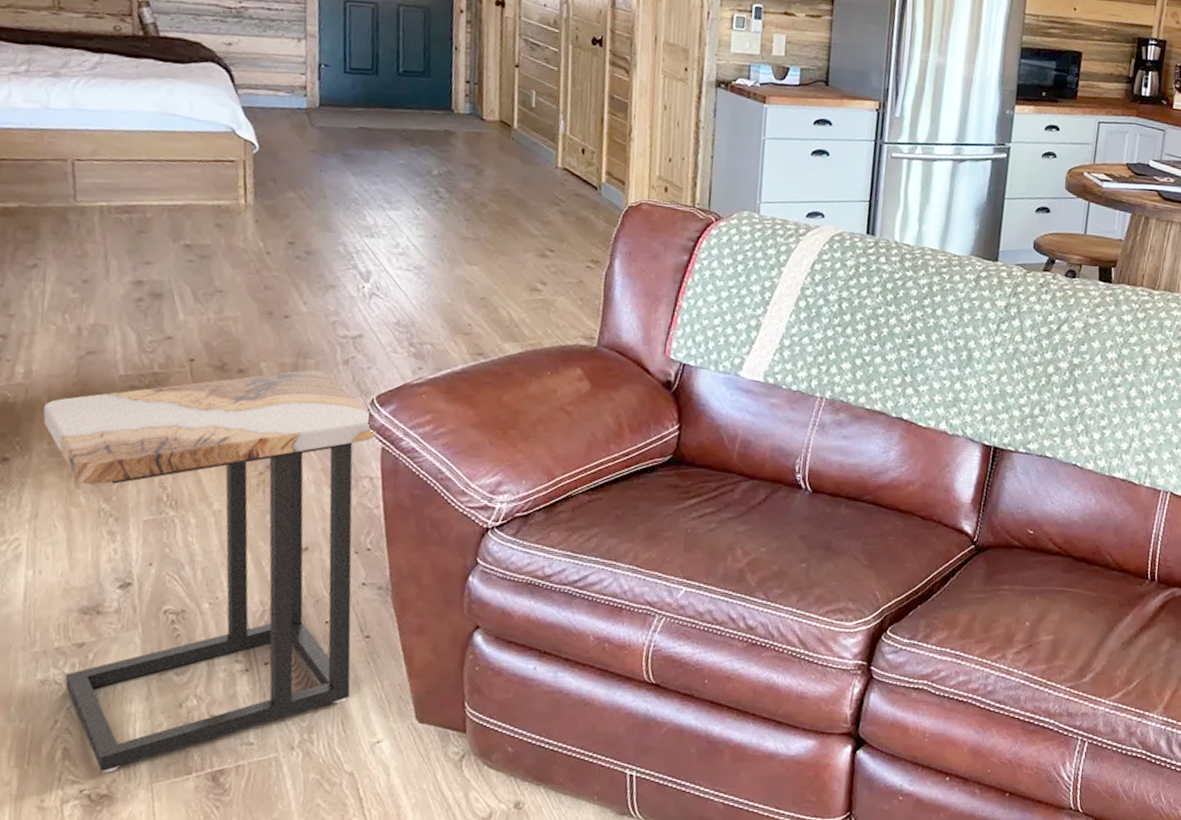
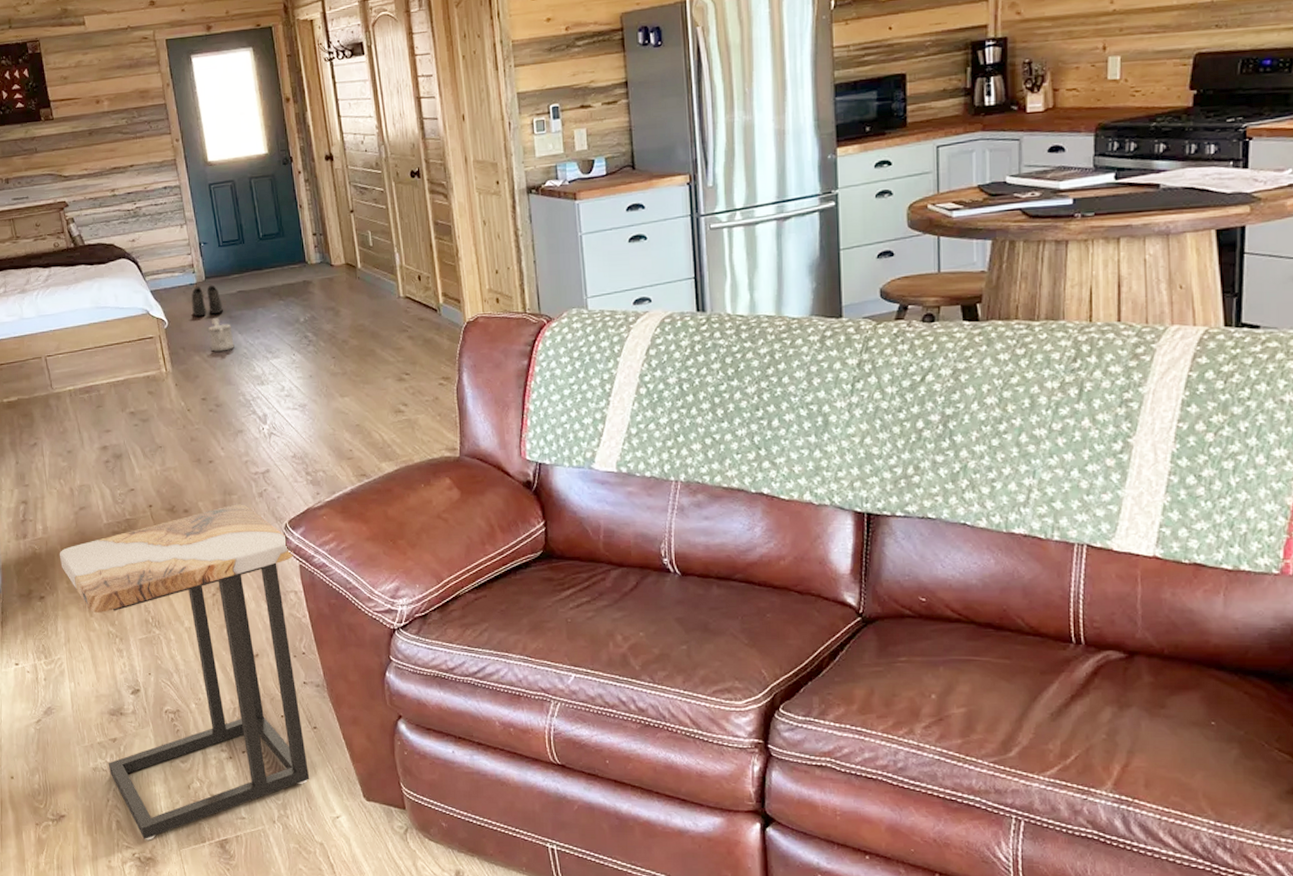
boots: none [294,113,337,148] -> present [191,285,223,317]
watering can: none [311,151,345,192] -> present [207,317,234,352]

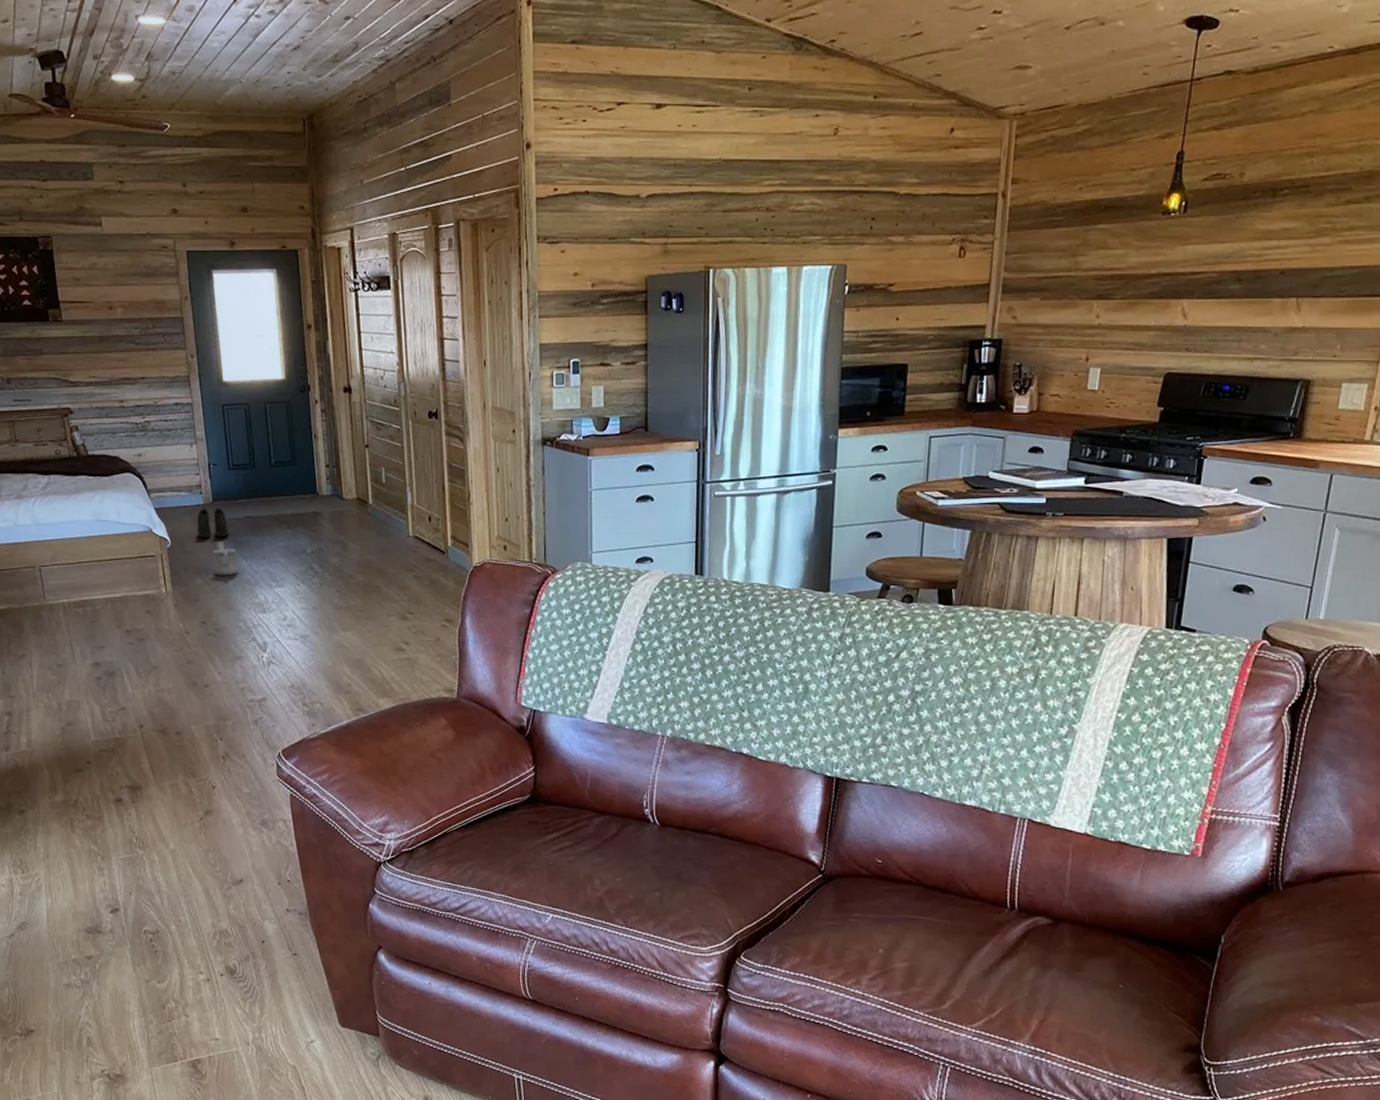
side table: present [59,504,310,840] -> none [42,730,287,1058]

